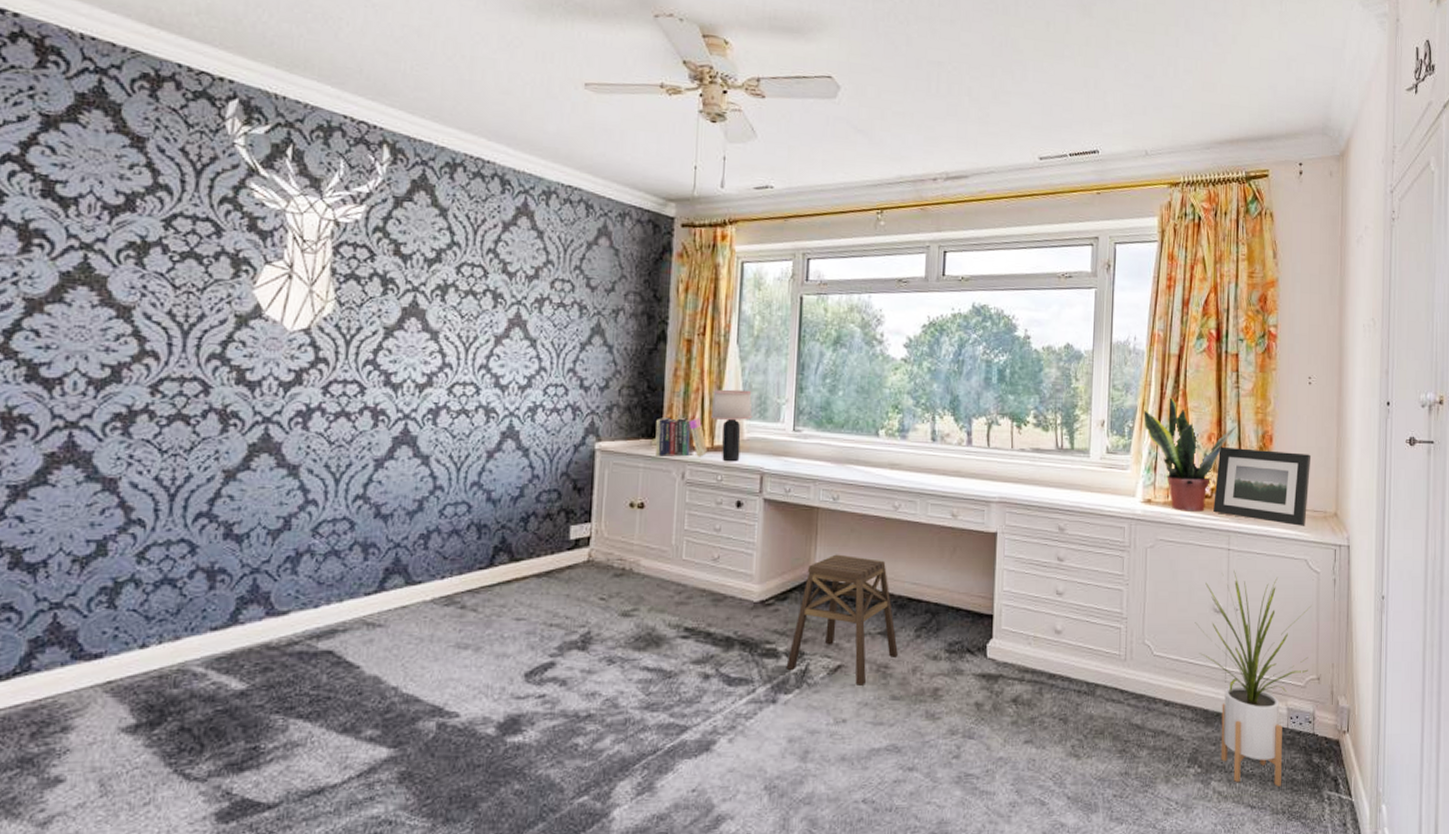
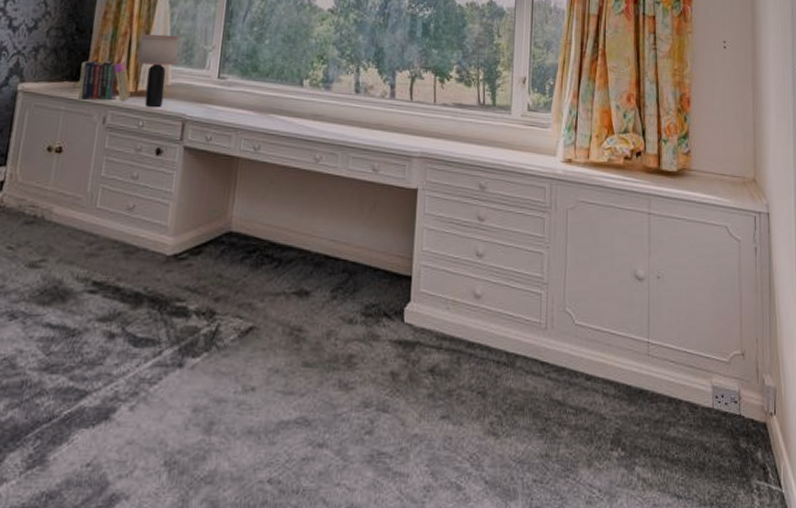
stool: present [786,554,898,685] -> none [195,207,313,350]
potted plant: present [1143,395,1237,512] -> none [564,54,656,173]
house plant: present [1195,570,1312,786] -> none [616,235,734,474]
picture frame: present [1213,446,1312,527] -> none [634,107,729,193]

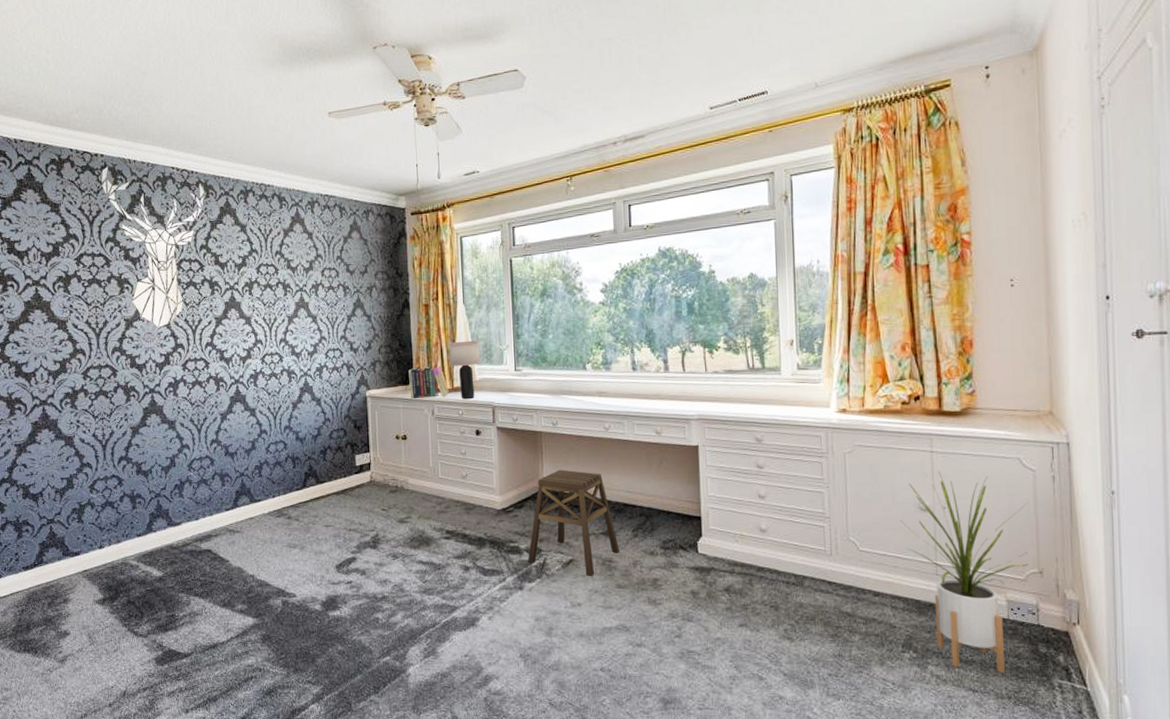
stool: none [195,207,313,350] -> present [528,469,619,576]
house plant: none [616,235,734,474] -> present [900,471,1029,673]

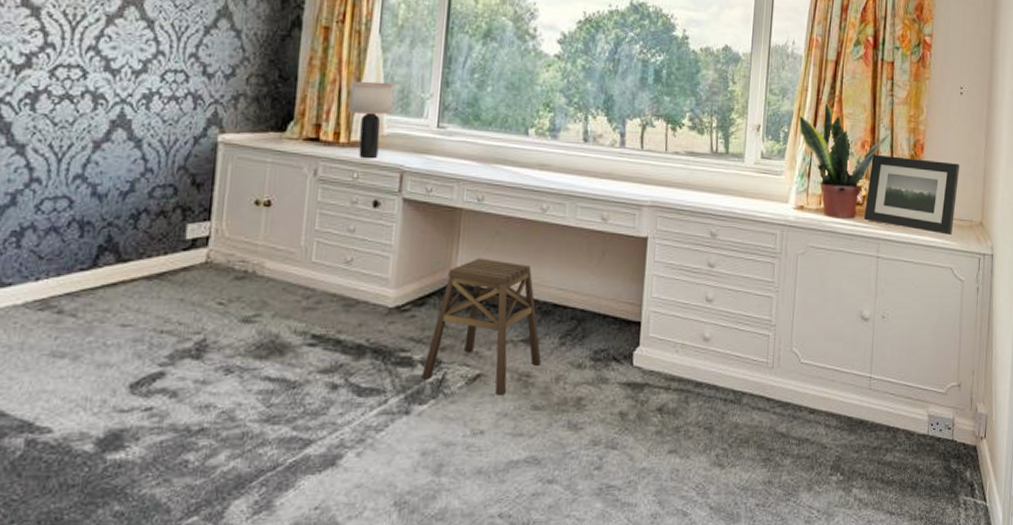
books: present [408,366,450,400] -> none [285,108,344,153]
potted plant: none [832,310,933,418] -> present [799,101,890,219]
house plant: present [900,471,1029,673] -> none [842,278,955,493]
picture frame: none [912,354,1019,427] -> present [864,154,960,236]

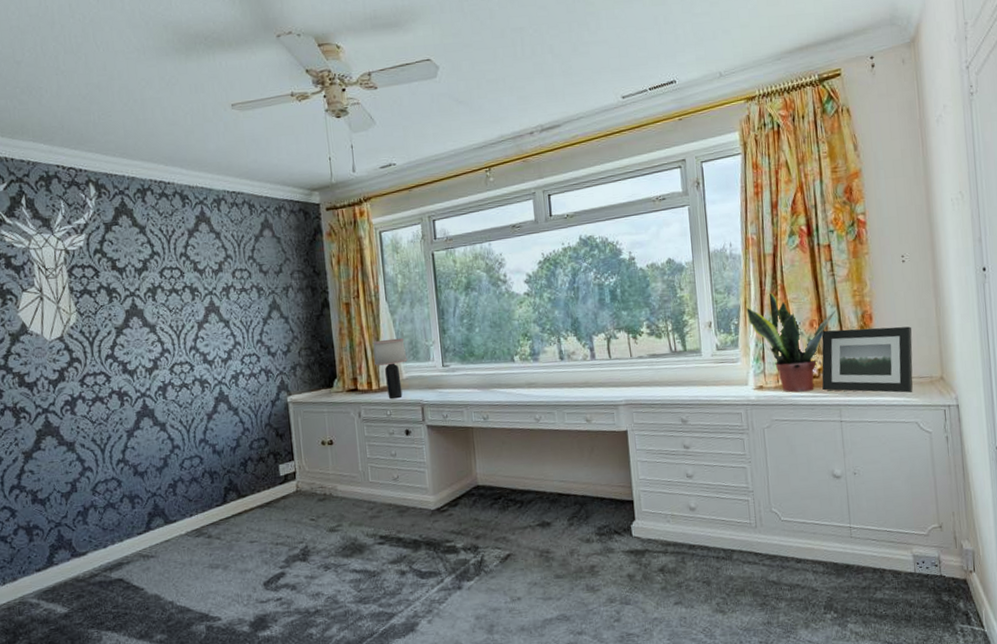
stool: present [421,258,541,395] -> none [465,463,556,569]

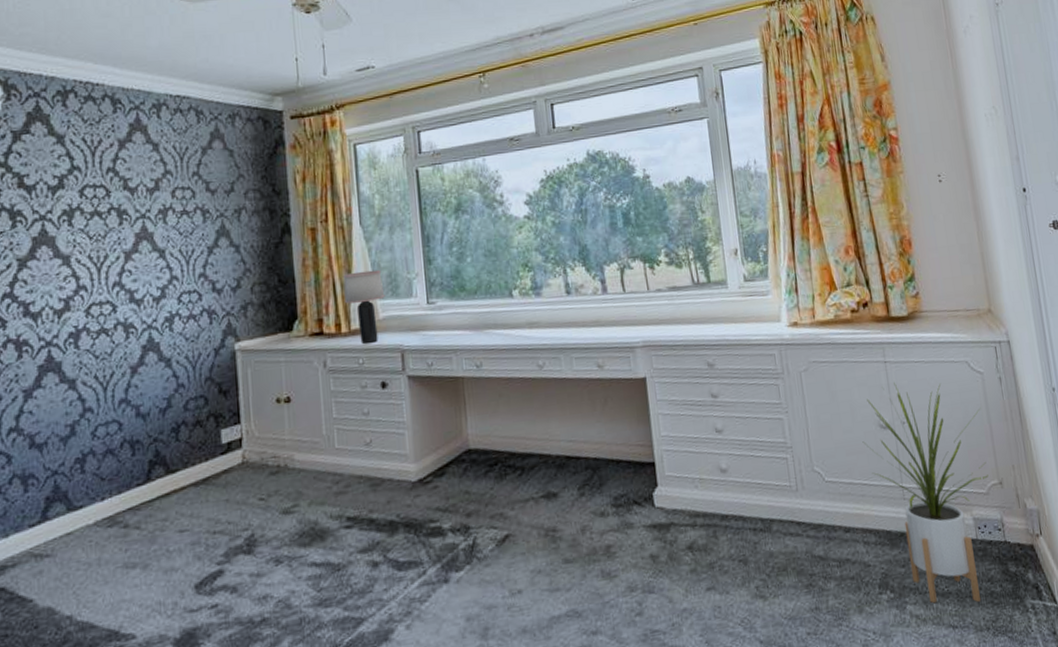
potted plant: present [746,290,837,393] -> none [775,213,873,330]
house plant: none [816,439,930,624] -> present [862,382,989,604]
picture frame: present [821,326,913,393] -> none [858,253,960,329]

